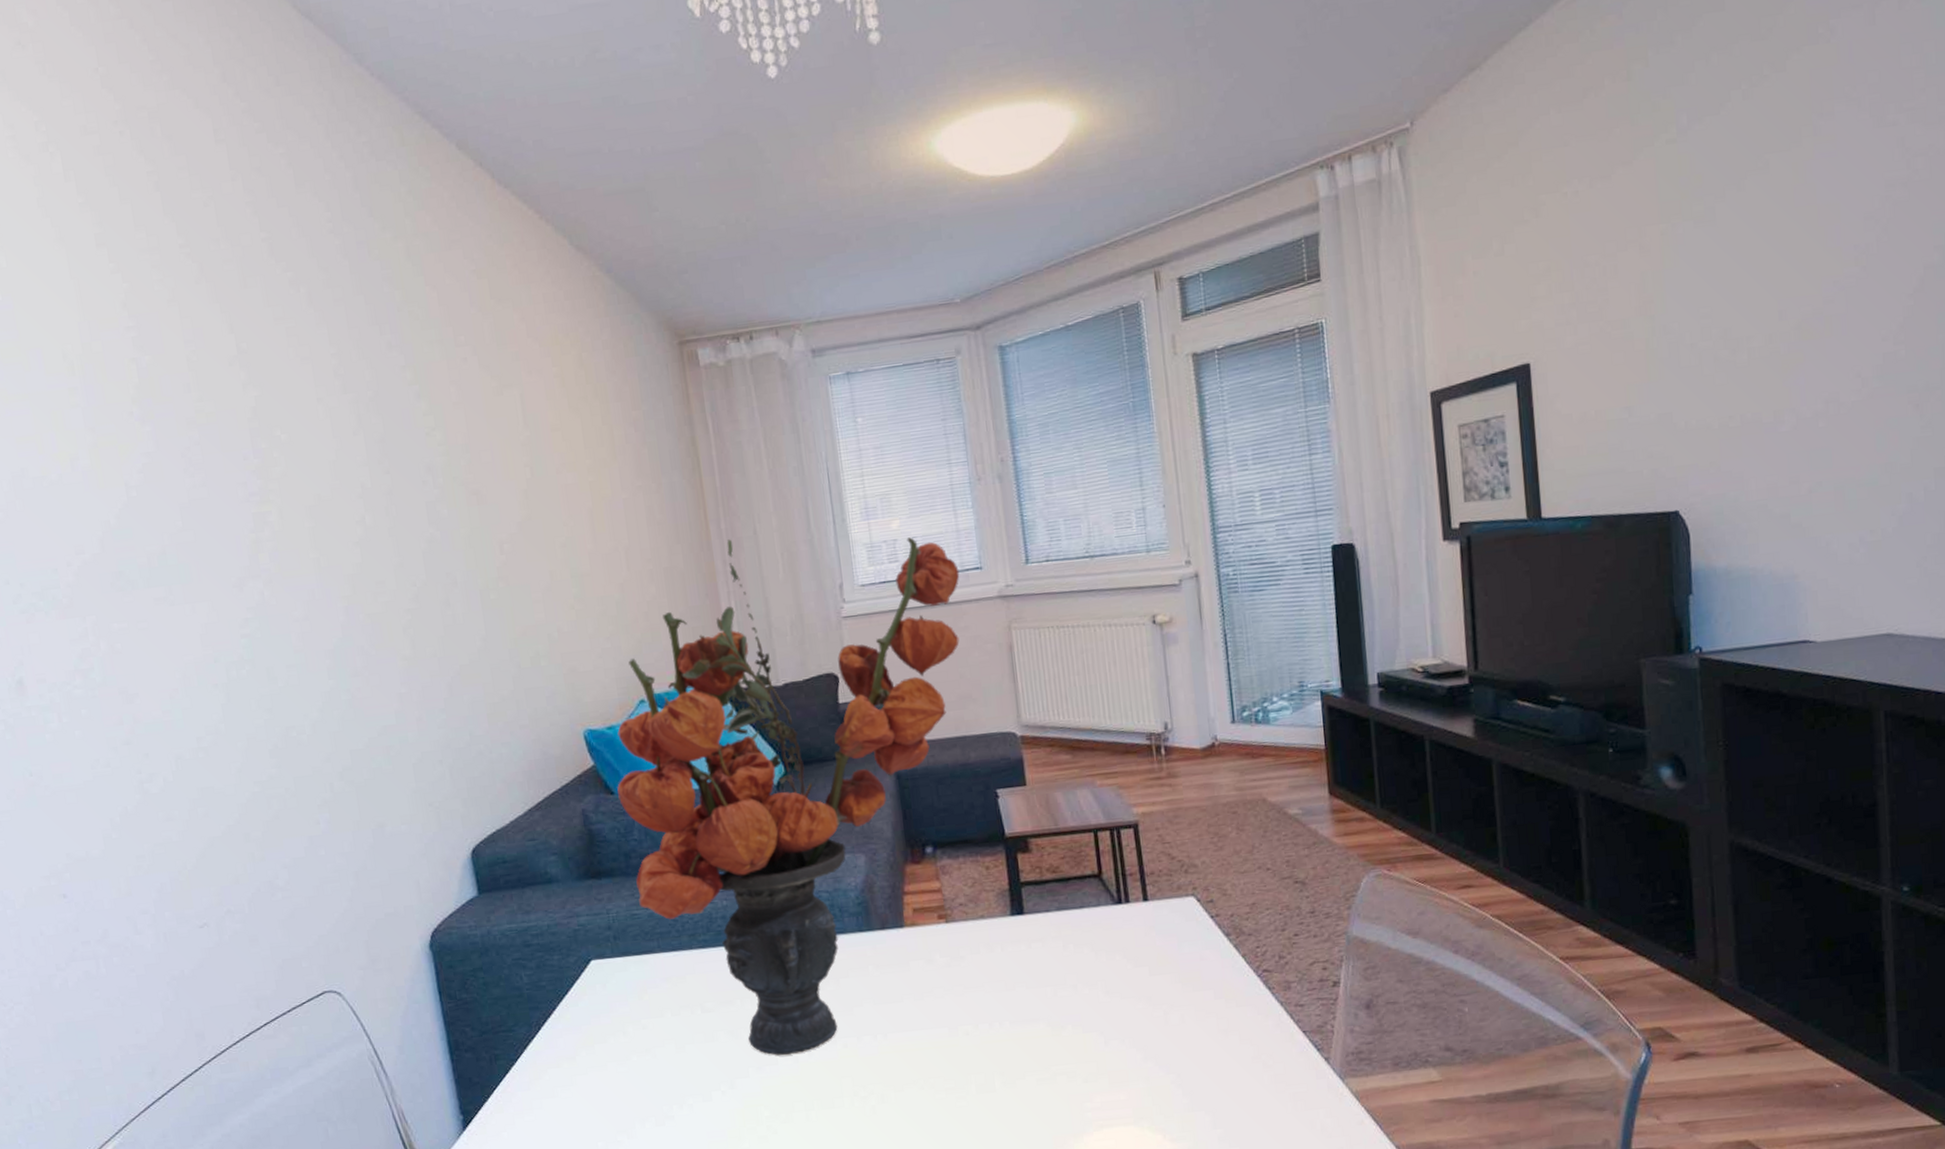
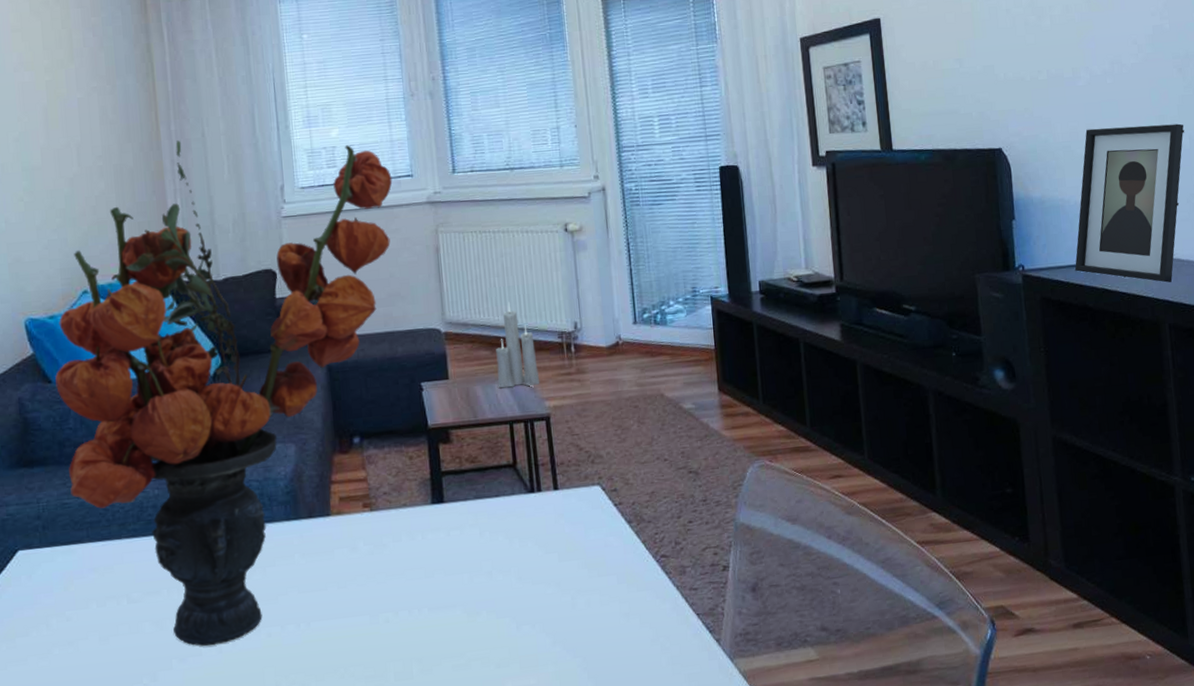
candle: none [1077,702,1127,794] -> present [496,302,540,388]
picture frame: none [1766,472,1919,663] -> present [1074,123,1185,283]

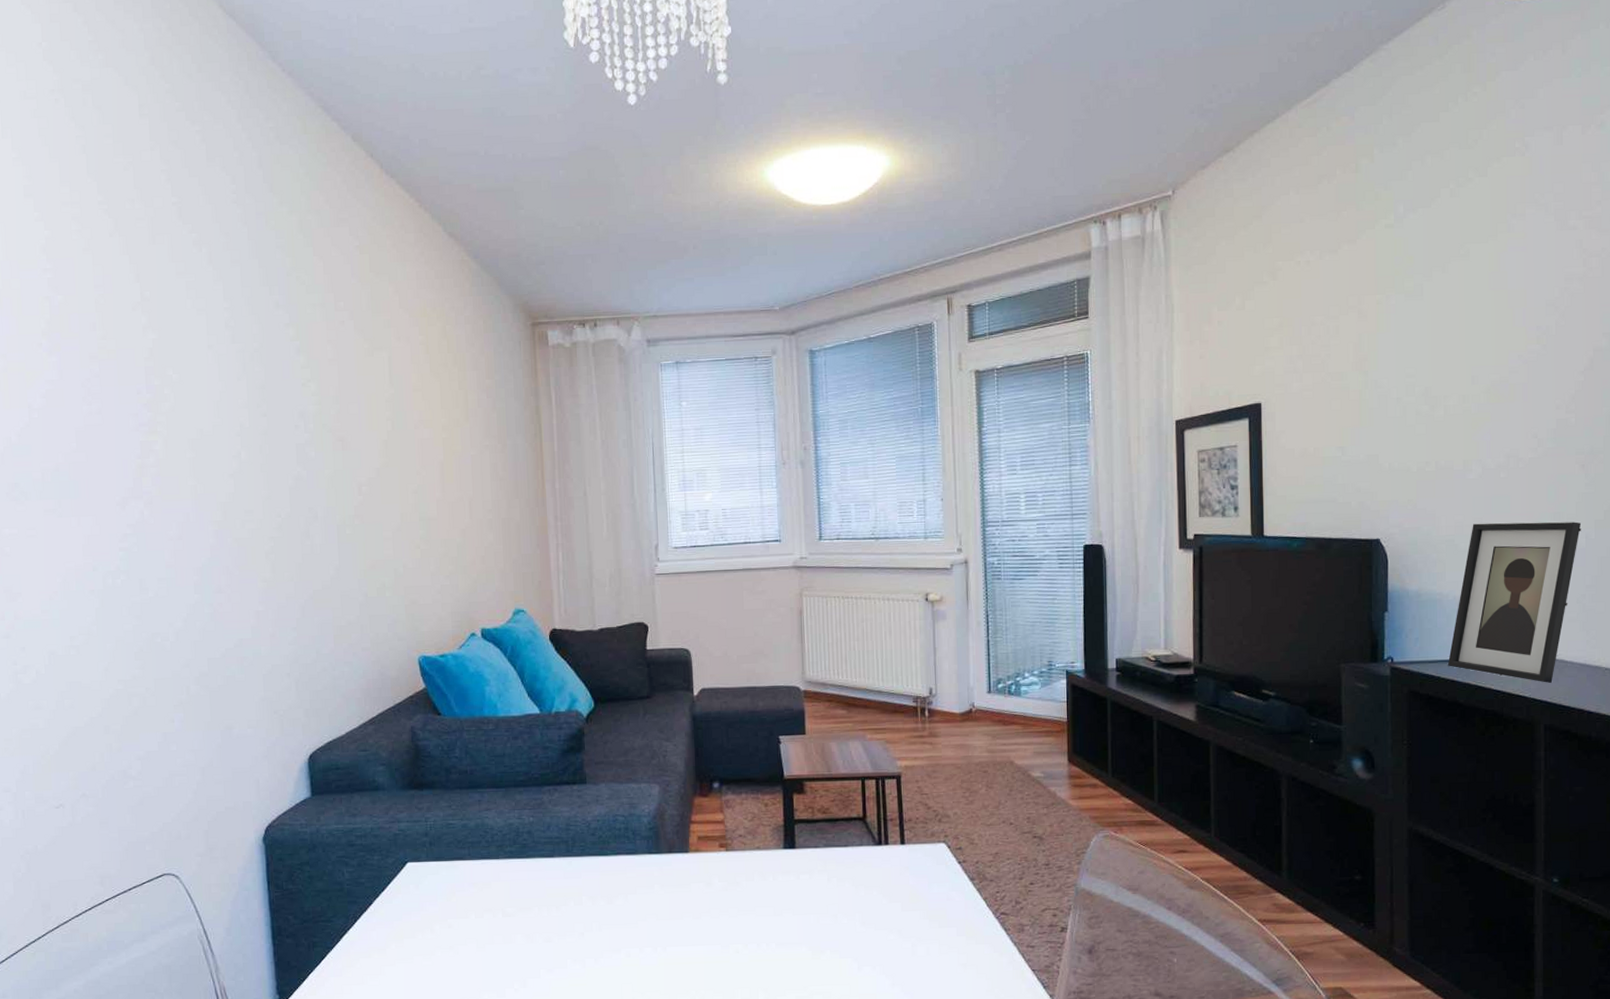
bouquet: present [55,140,393,646] -> none [444,498,761,960]
candle: present [496,302,540,388] -> none [852,665,893,746]

